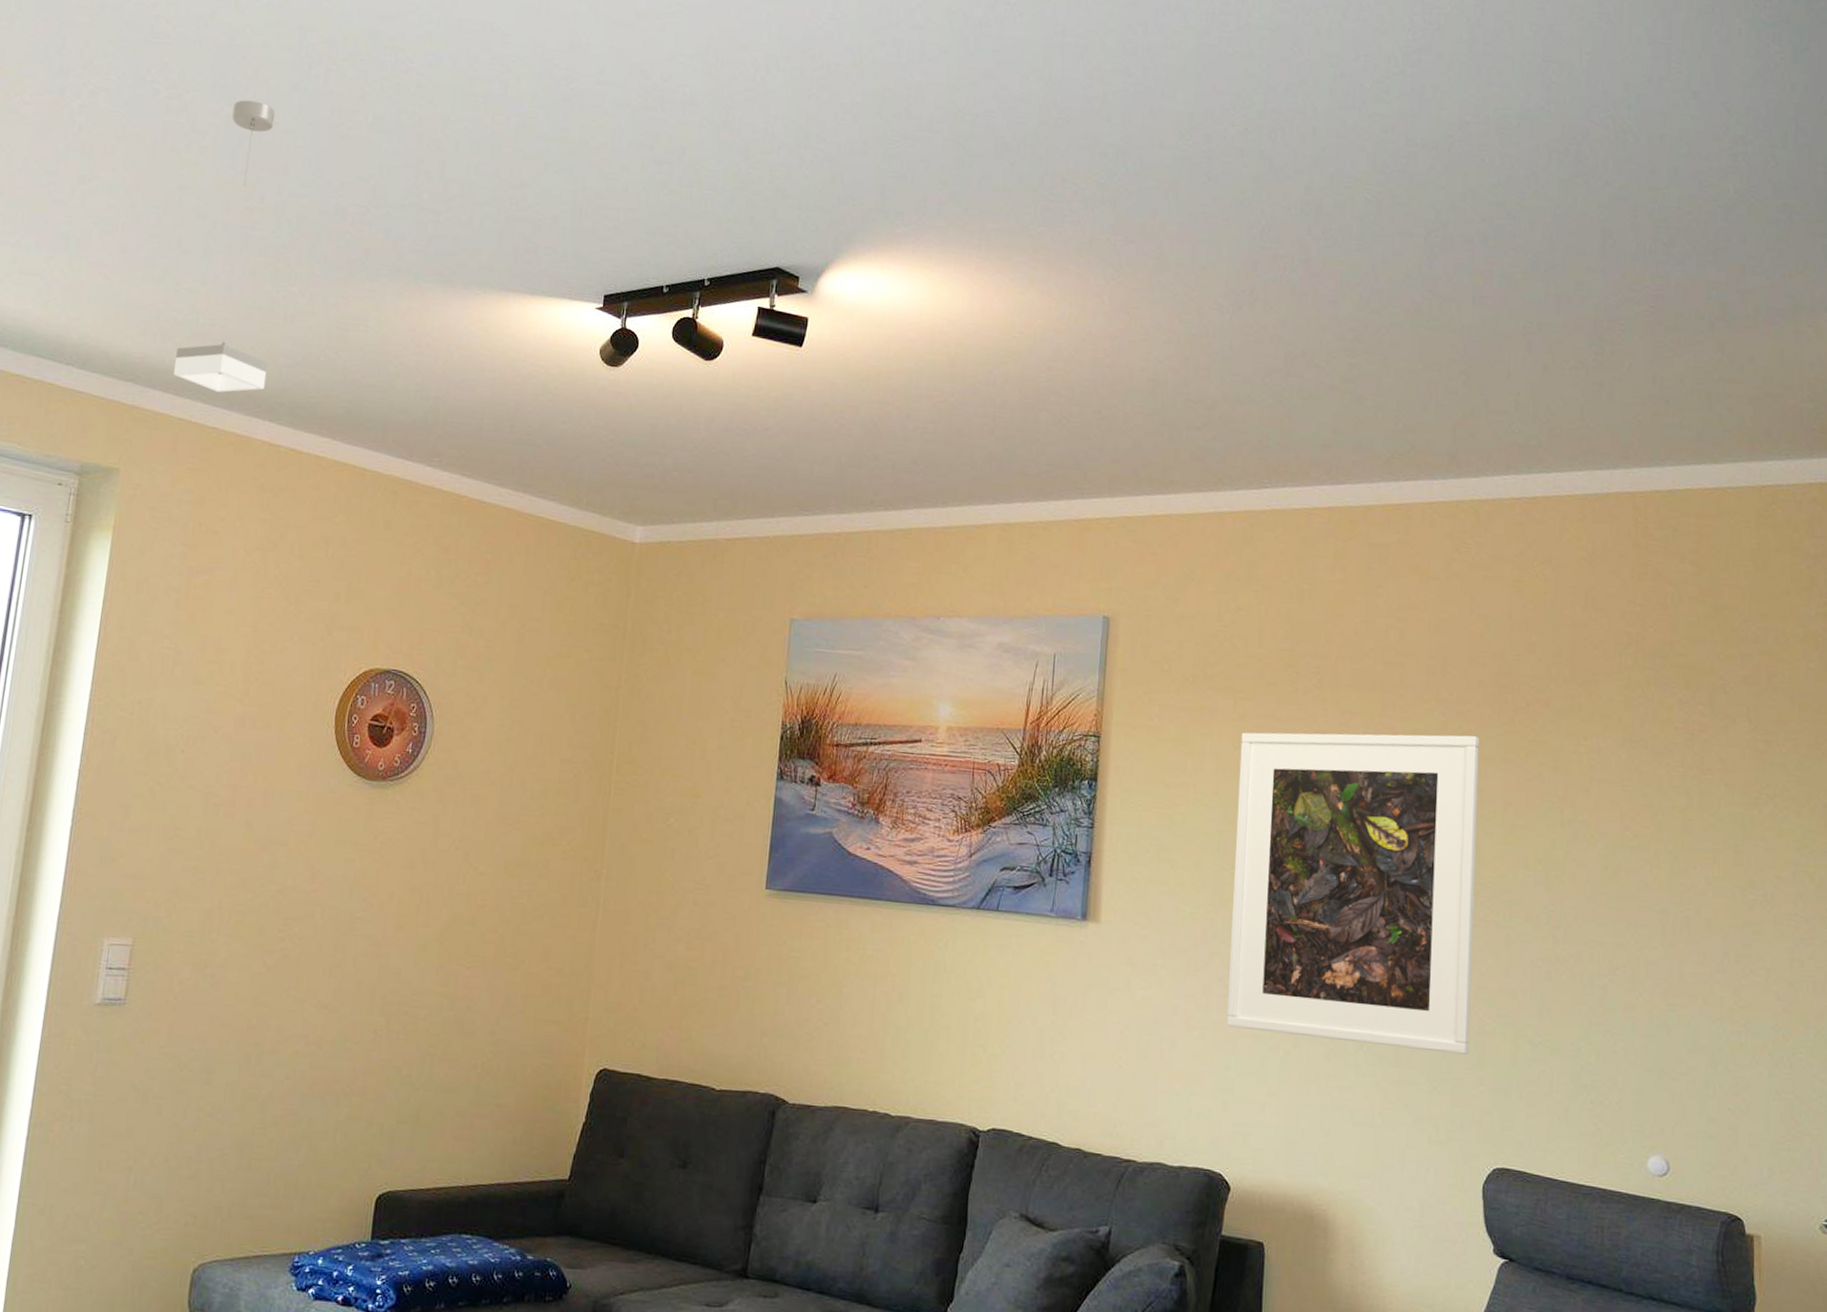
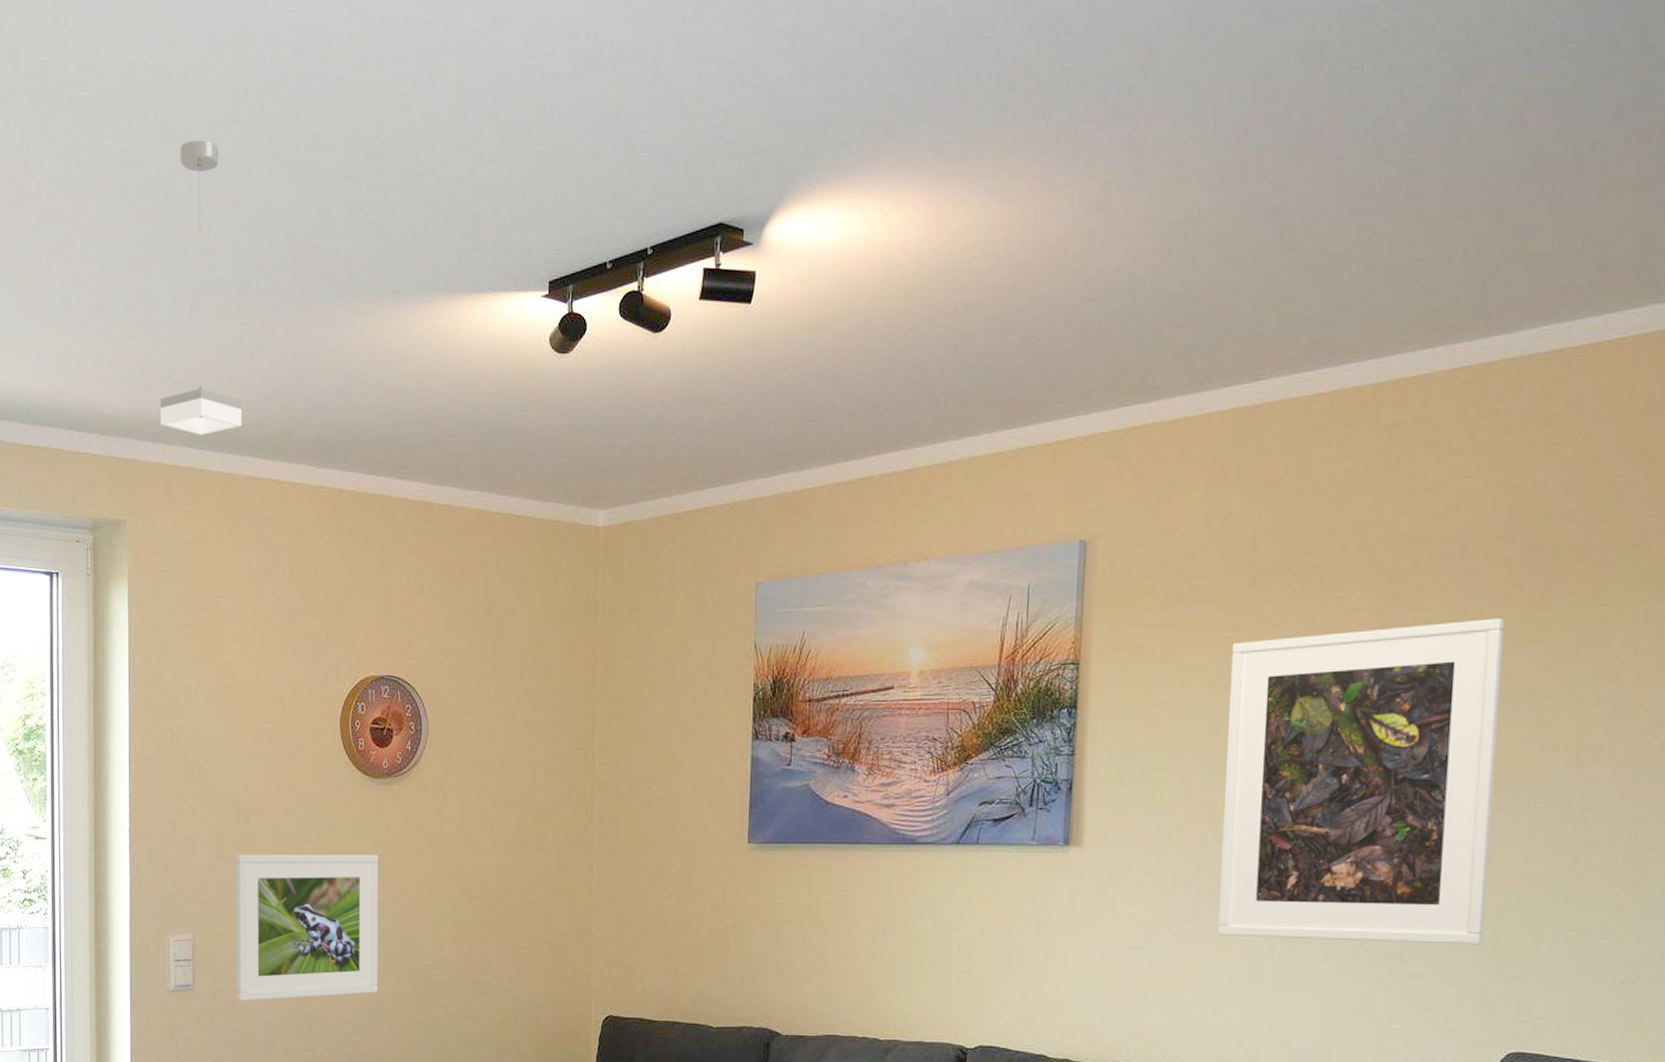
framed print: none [174,850,362,1025] -> present [235,854,379,1001]

